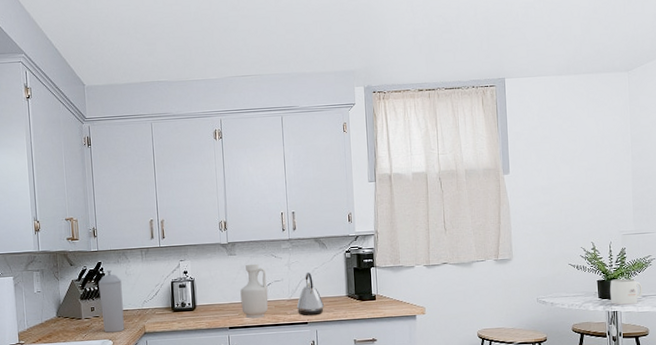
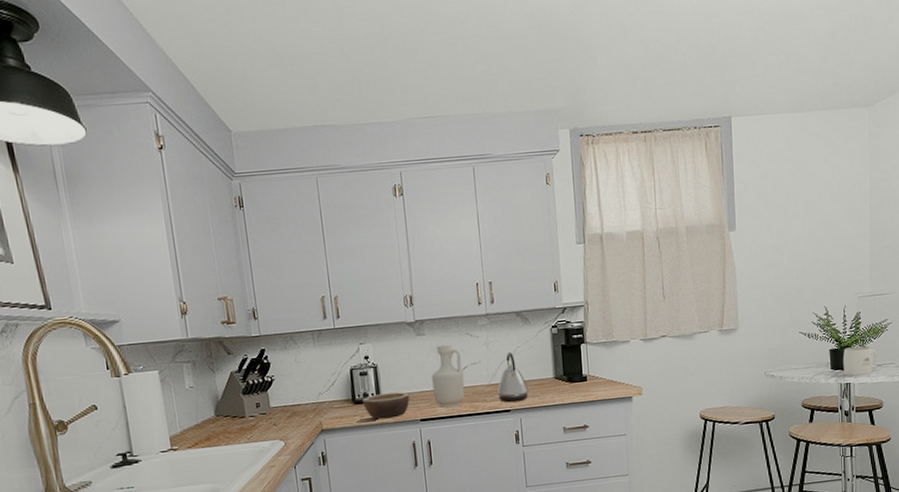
canister: present [98,270,125,334] -> none [263,358,298,433]
bowl: none [181,303,221,326] -> present [362,392,410,420]

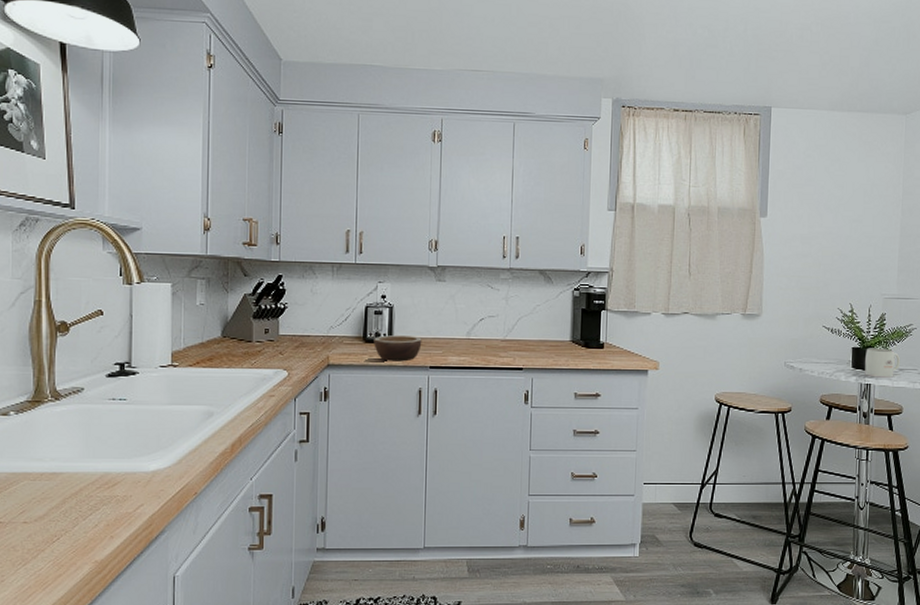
ceramic jug: present [431,344,465,409] -> none [446,293,480,359]
kettle: present [497,352,530,403] -> none [511,310,544,361]

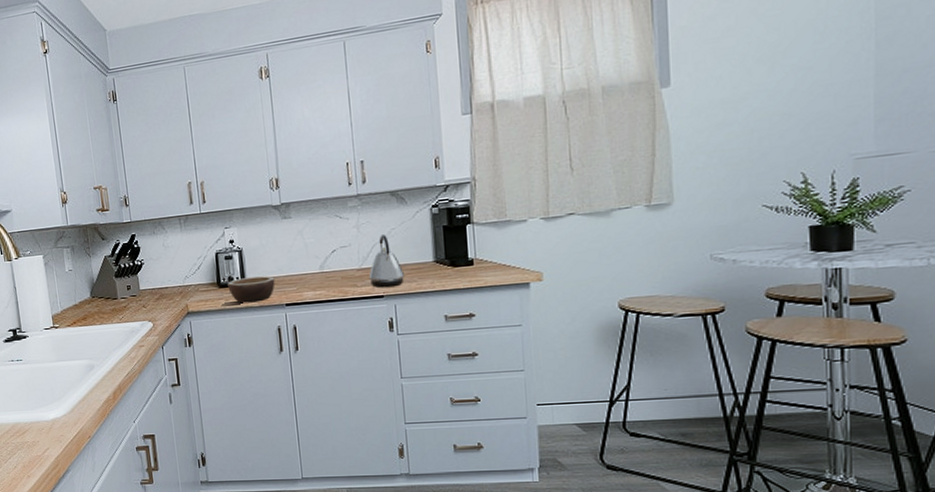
kettle: none [511,310,544,361] -> present [368,235,406,289]
mug: present [864,348,901,379] -> none [829,221,888,260]

